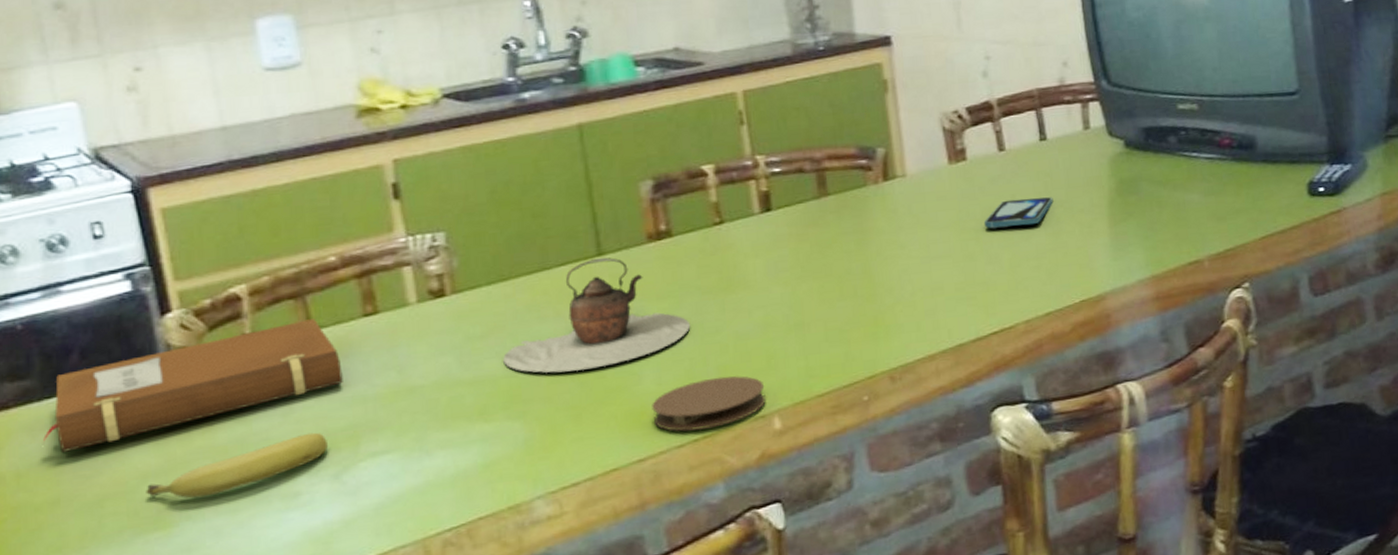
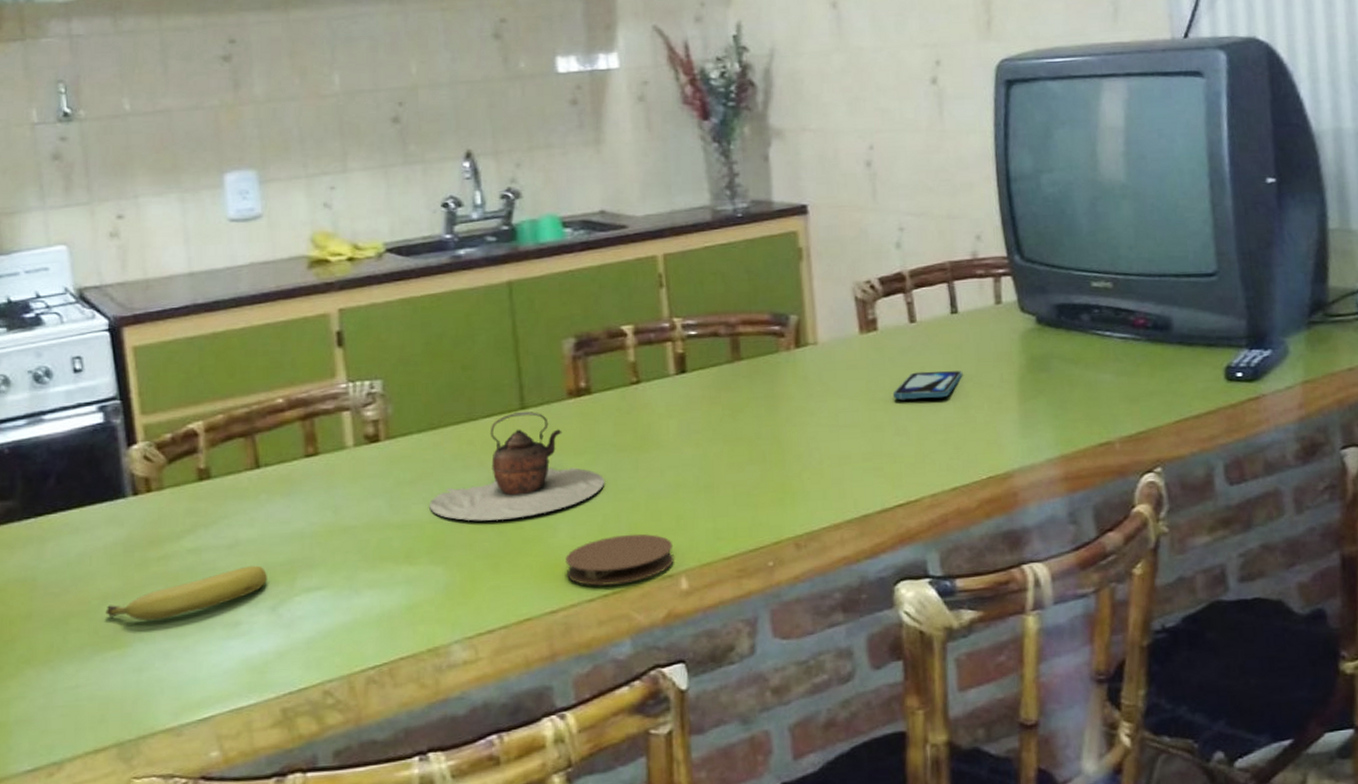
notebook: present [43,319,343,452] -> none [21,457,284,570]

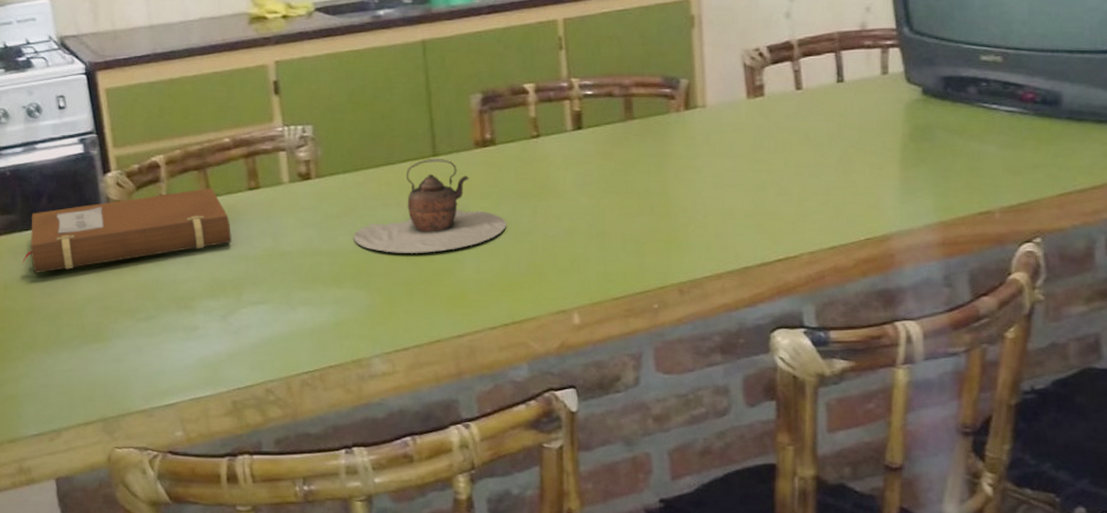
notebook: none [21,457,284,570] -> present [22,188,232,273]
fruit: present [105,565,267,621] -> none [90,280,219,321]
coaster: present [565,533,674,586] -> none [471,272,568,316]
smartphone: present [892,370,963,401] -> none [776,136,846,163]

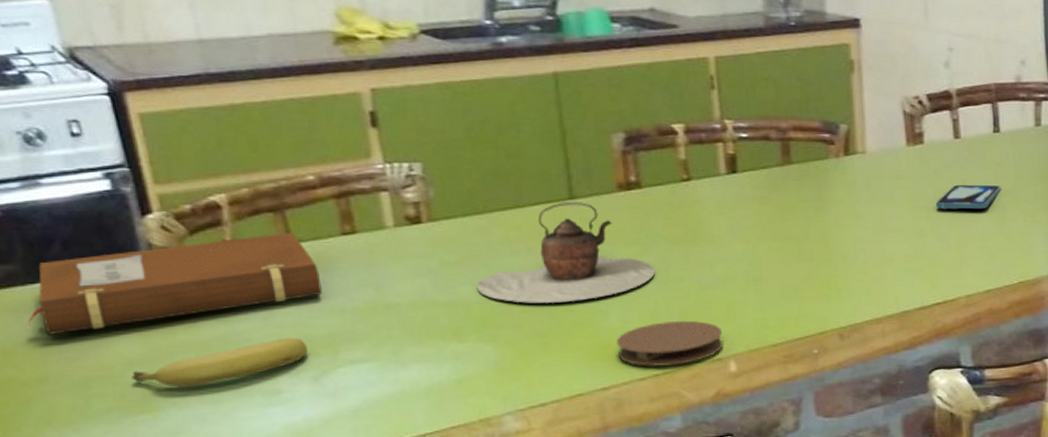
fruit: none [90,280,219,321] -> present [131,337,308,387]
coaster: none [471,272,568,316] -> present [617,320,723,366]
smartphone: none [776,136,846,163] -> present [935,184,1001,210]

